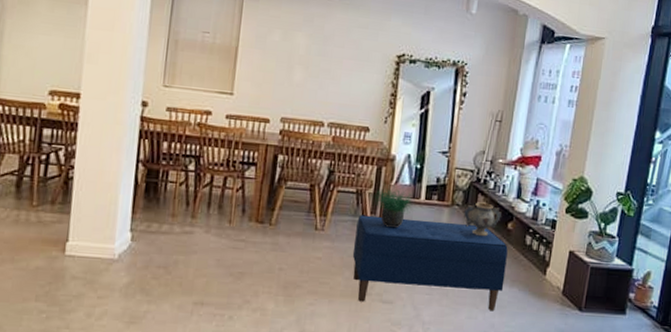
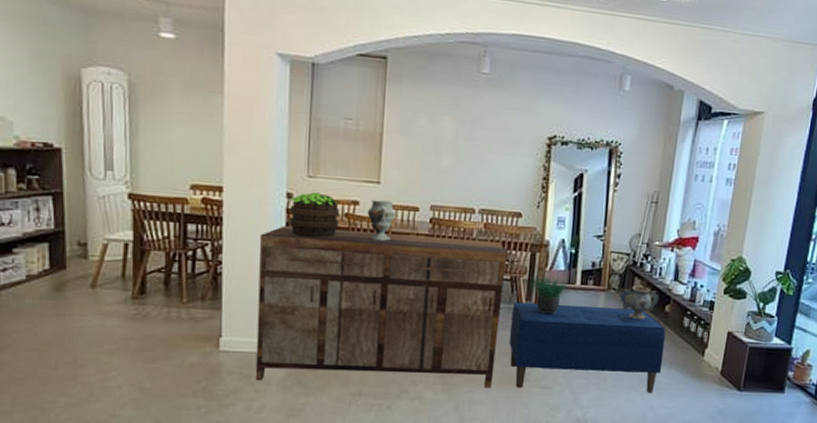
sideboard: none [98,133,354,301] -> present [255,225,507,388]
potted plant: none [142,101,194,146] -> present [289,192,341,238]
decorative vase: none [219,110,248,151] -> present [367,200,397,241]

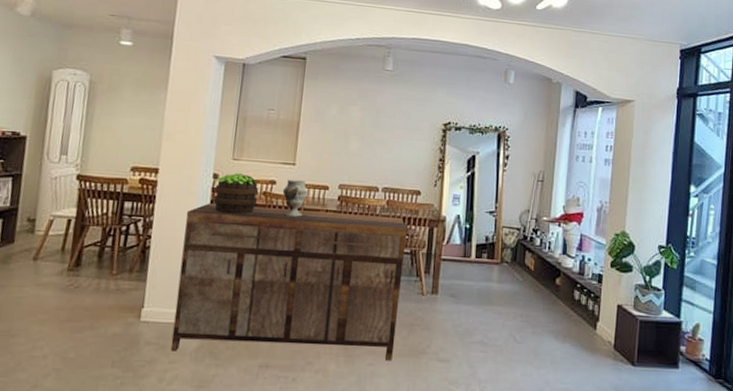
bench: present [508,302,666,392] -> none [408,274,558,367]
potted plant: present [529,267,569,314] -> none [428,241,464,287]
decorative urn: present [619,285,660,320] -> none [512,259,550,293]

